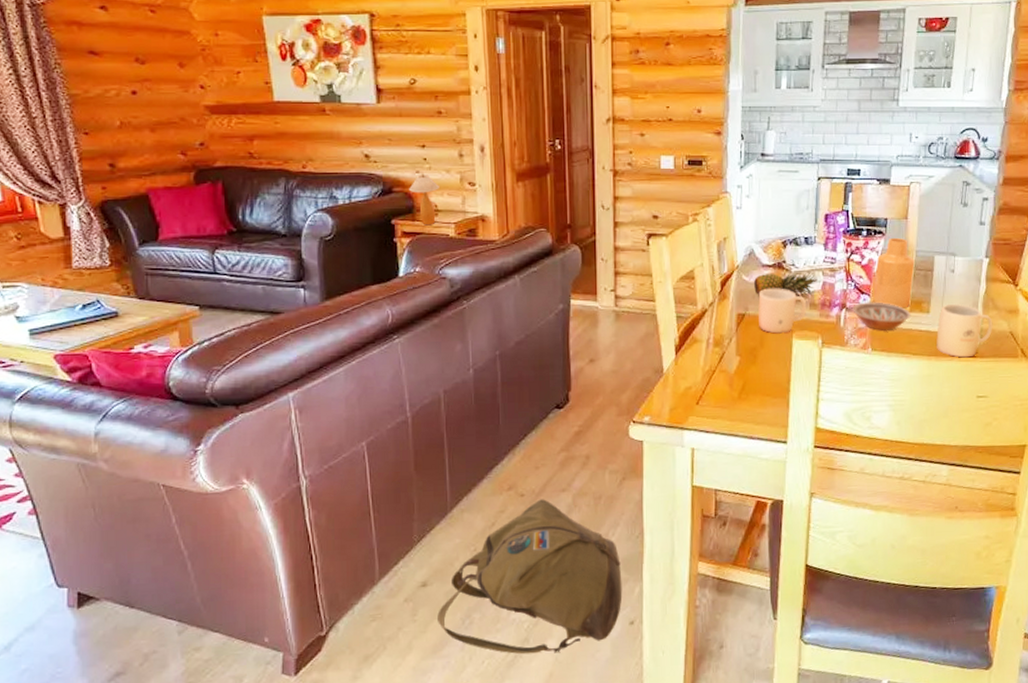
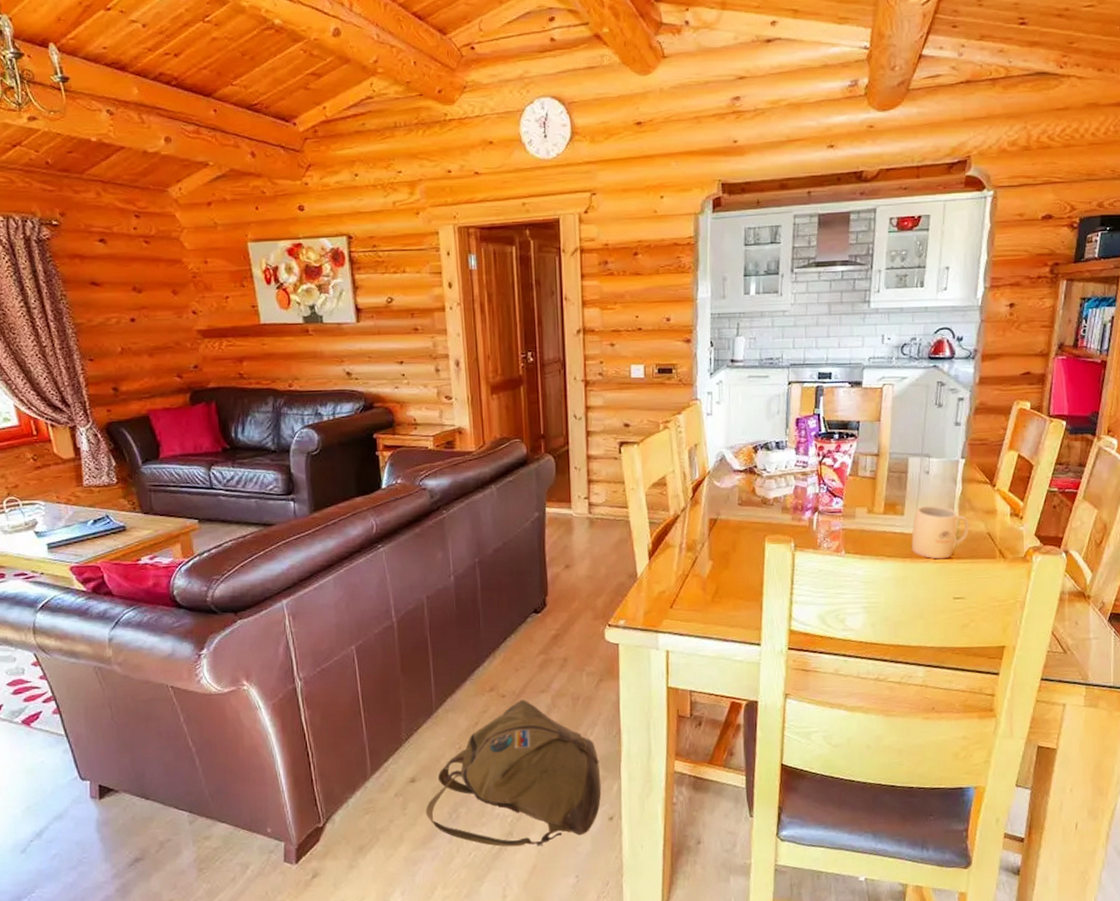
table lamp: present [409,172,441,226] -> none [389,387,419,439]
fruit: present [754,272,818,297] -> none [726,477,789,502]
mug: present [758,288,807,334] -> none [730,493,779,538]
bowl: present [853,302,911,332] -> none [825,505,885,534]
vase: present [873,237,915,309] -> none [846,440,888,511]

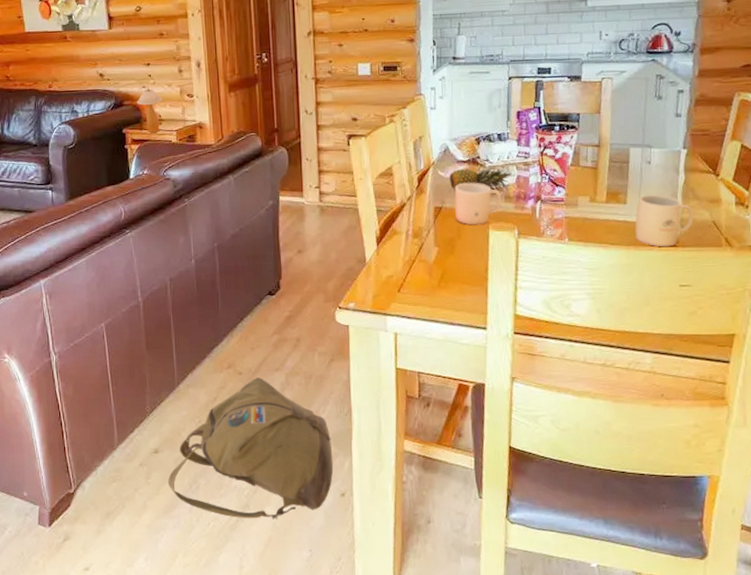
table lamp: none [389,387,419,439] -> present [137,87,164,133]
fruit: none [726,477,789,502] -> present [450,167,512,191]
mug: none [730,493,779,538] -> present [454,182,502,226]

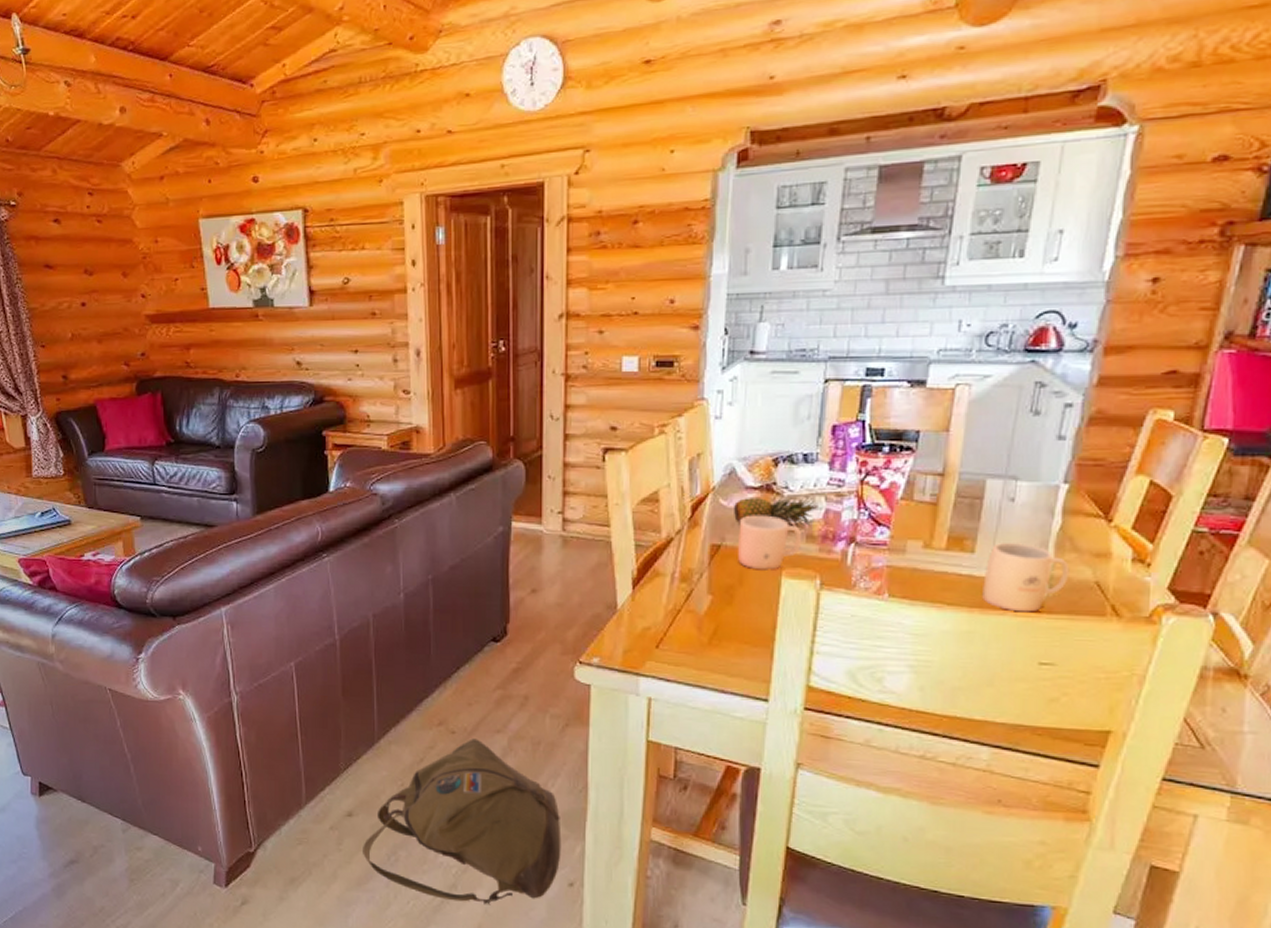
table lamp: present [137,87,164,133] -> none [341,379,373,437]

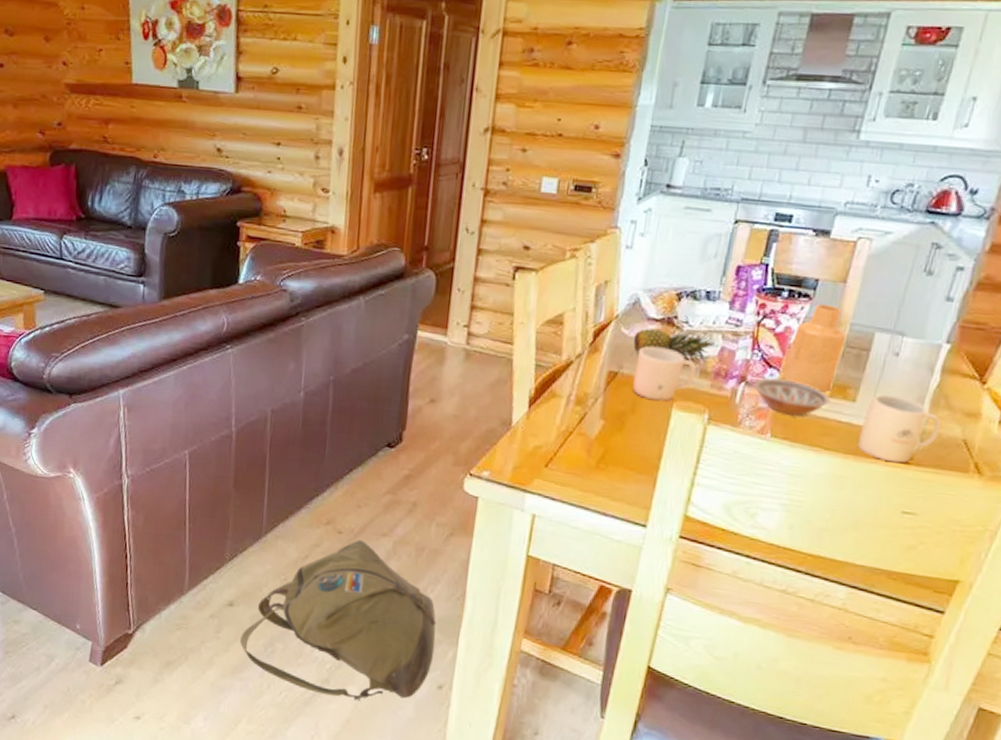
bowl: none [864,536,947,574] -> present [754,377,830,416]
vase: none [894,455,957,546] -> present [782,303,847,392]

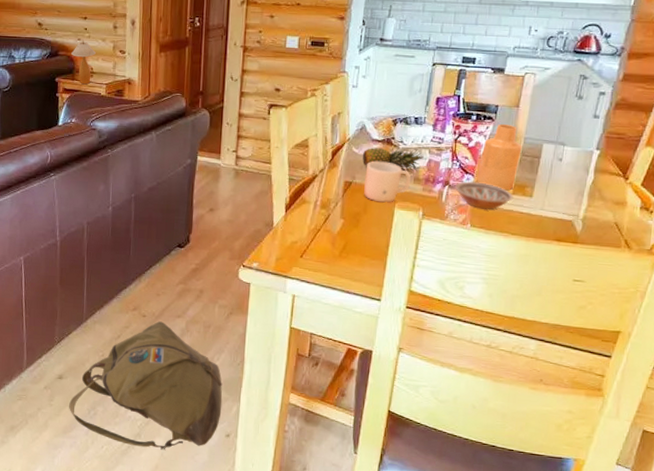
table lamp: none [259,172,292,232] -> present [71,40,97,85]
mug: present [857,395,942,464] -> none [536,191,598,243]

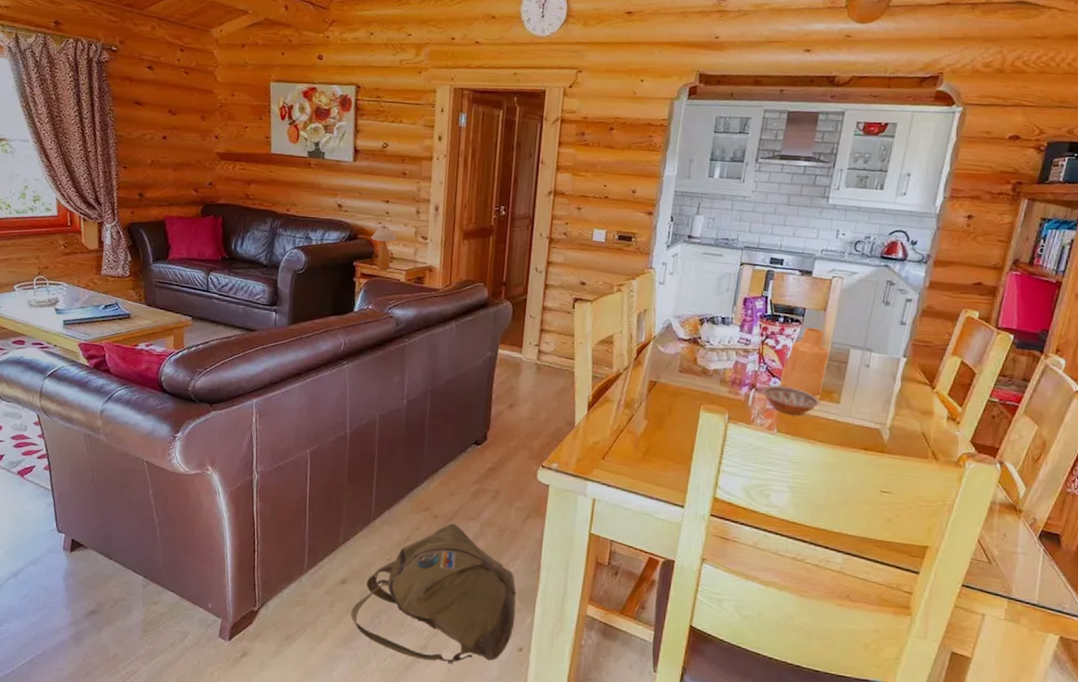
fruit: present [362,148,424,172] -> none [668,347,730,373]
mug: present [364,161,412,203] -> none [669,361,718,405]

